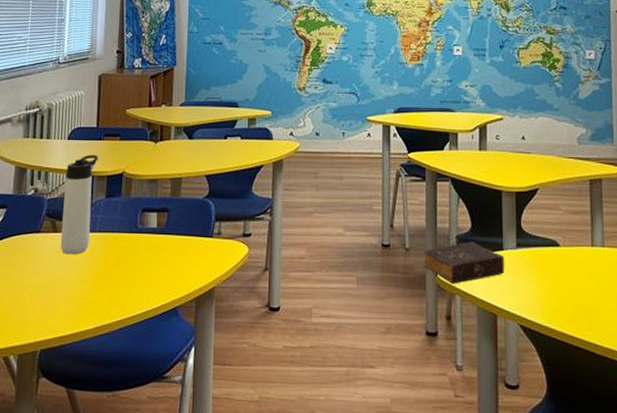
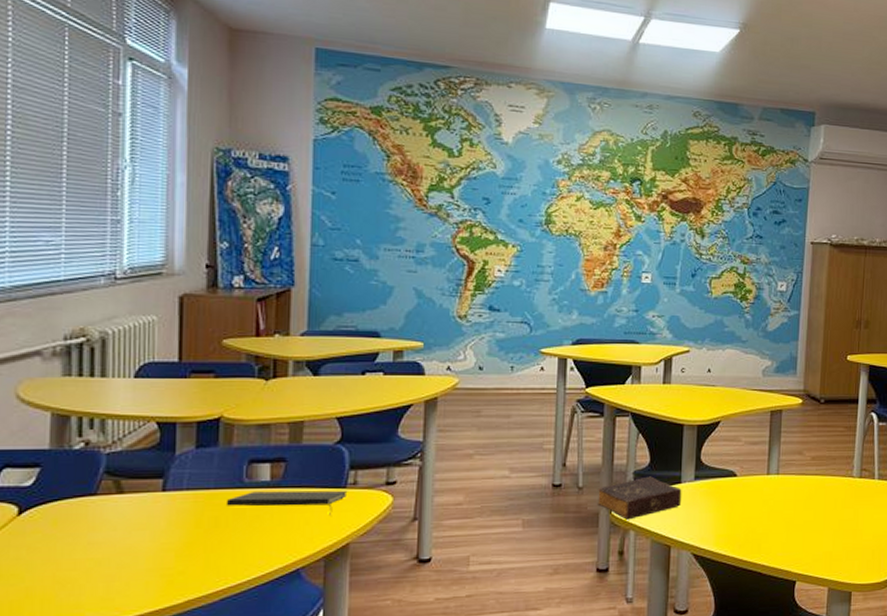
thermos bottle: present [60,154,98,255] -> none [129,396,182,520]
notepad: none [125,236,214,261] -> present [225,490,348,516]

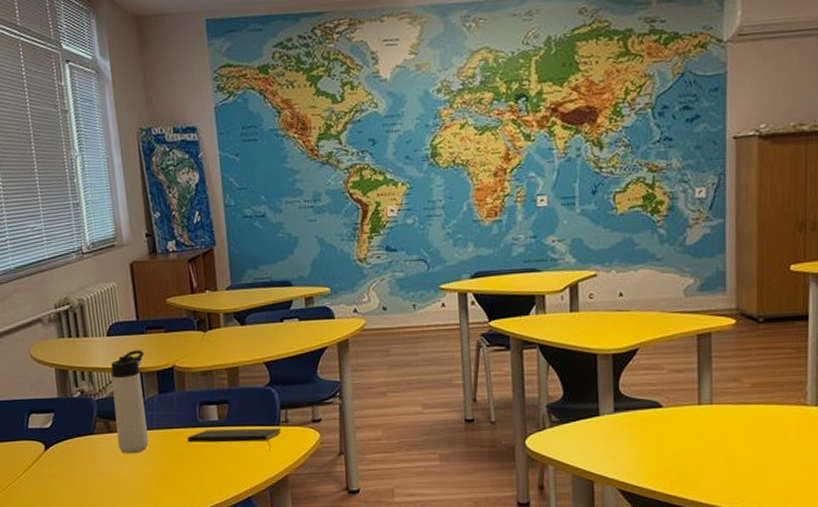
thermos bottle: none [129,396,182,520] -> present [111,350,149,454]
book: present [596,476,682,520] -> none [511,409,602,454]

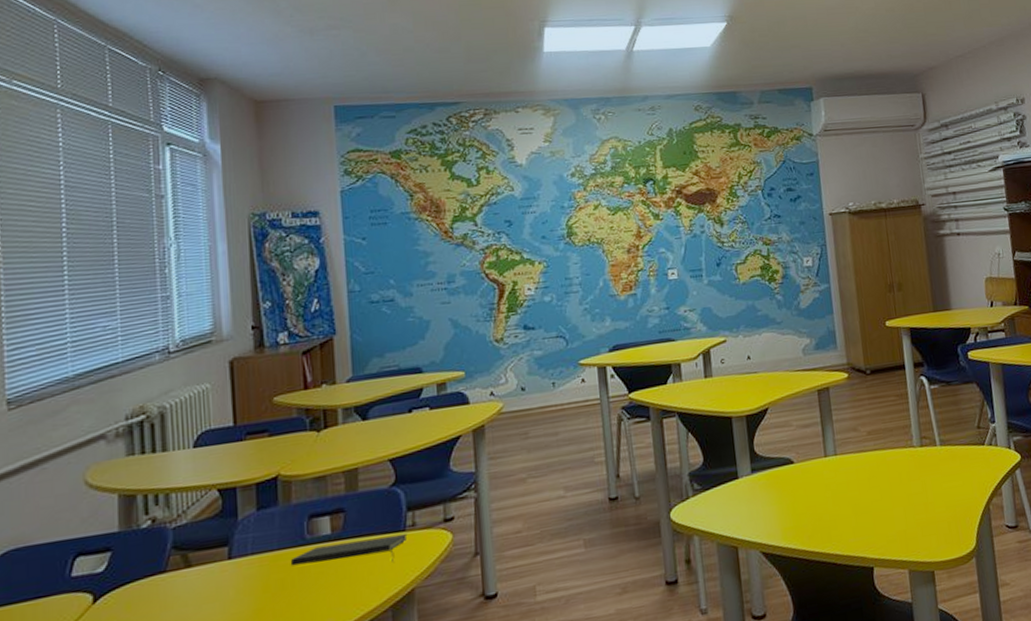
thermos bottle: present [111,350,149,454] -> none [195,460,241,592]

